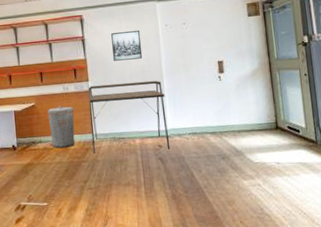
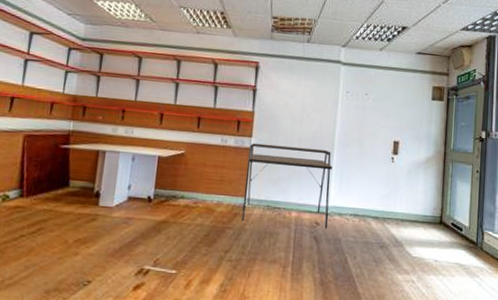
trash can: present [47,105,75,149] -> none [196,159,230,210]
wall art: present [111,30,143,61] -> none [284,89,319,123]

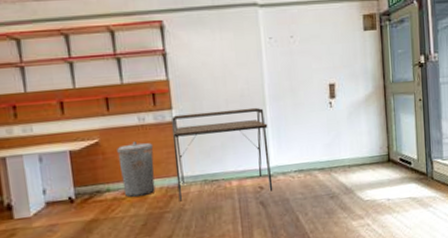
trash can: none [196,159,230,210] -> present [117,142,155,198]

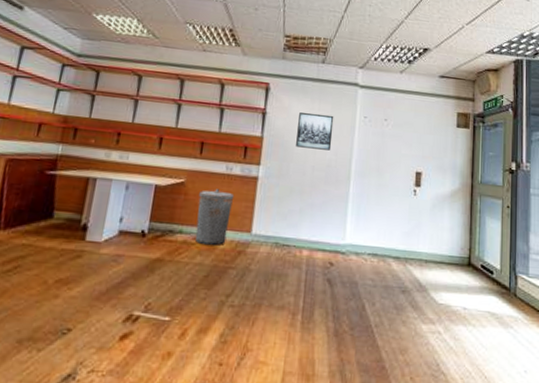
desk: present [172,107,273,202] -> none [246,171,349,270]
wall art: none [201,43,241,83] -> present [296,113,334,150]

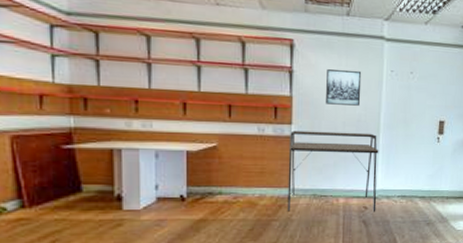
trash can: present [195,189,235,246] -> none [234,150,270,203]
desk: none [246,171,349,270] -> present [287,130,379,212]

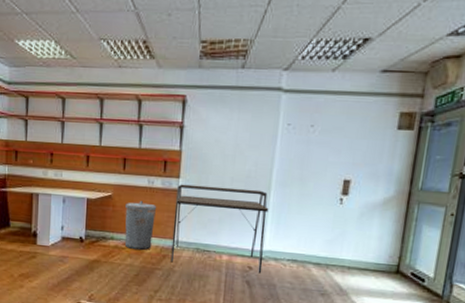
trash can: none [234,150,270,203] -> present [125,201,157,251]
wall art: present [326,69,362,106] -> none [214,123,255,161]

